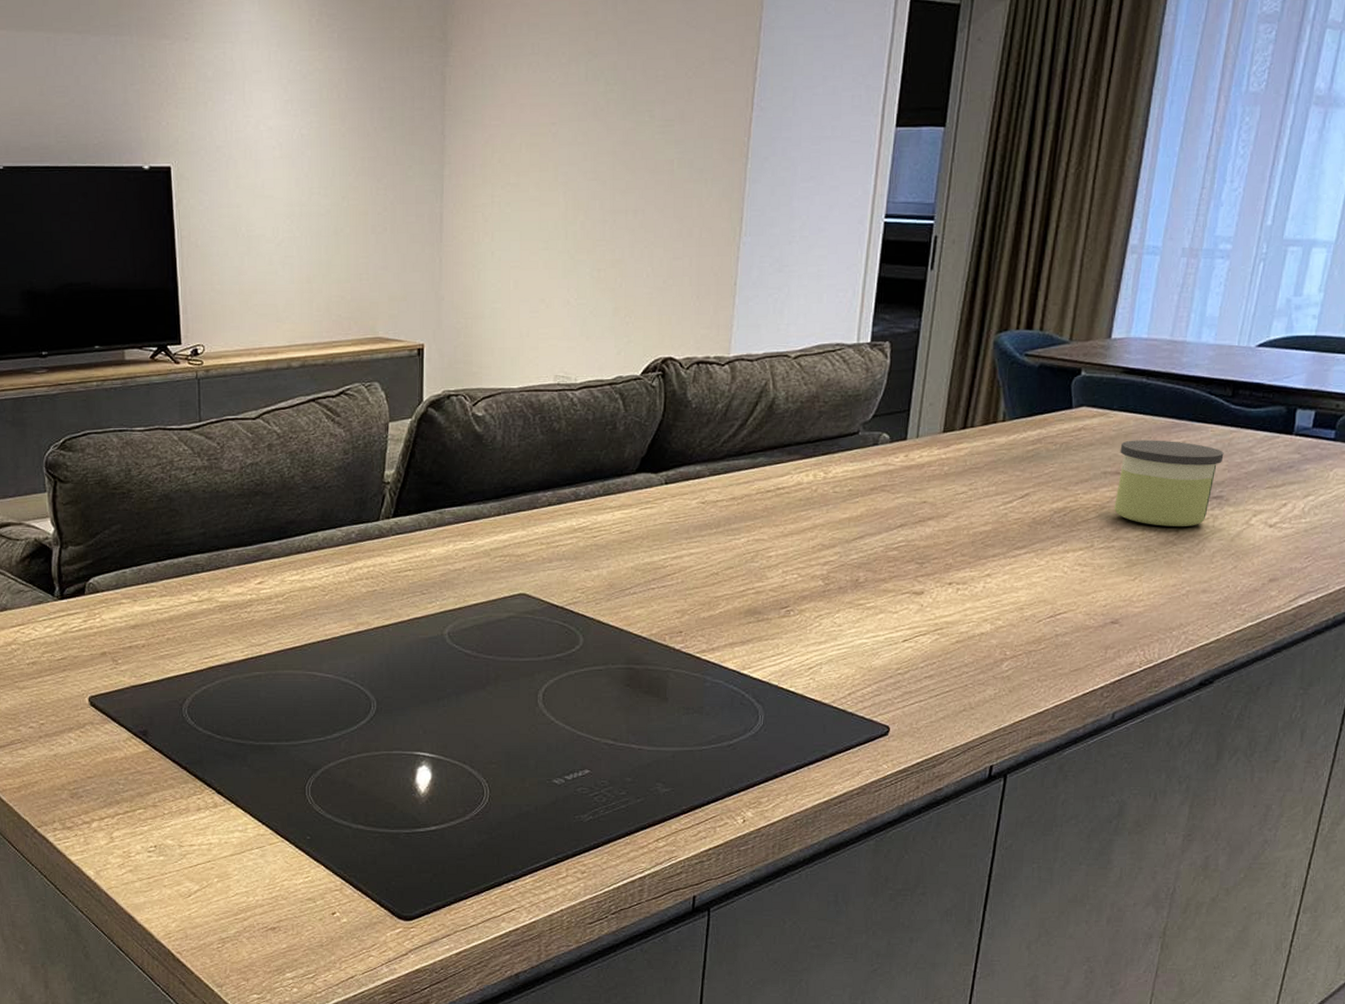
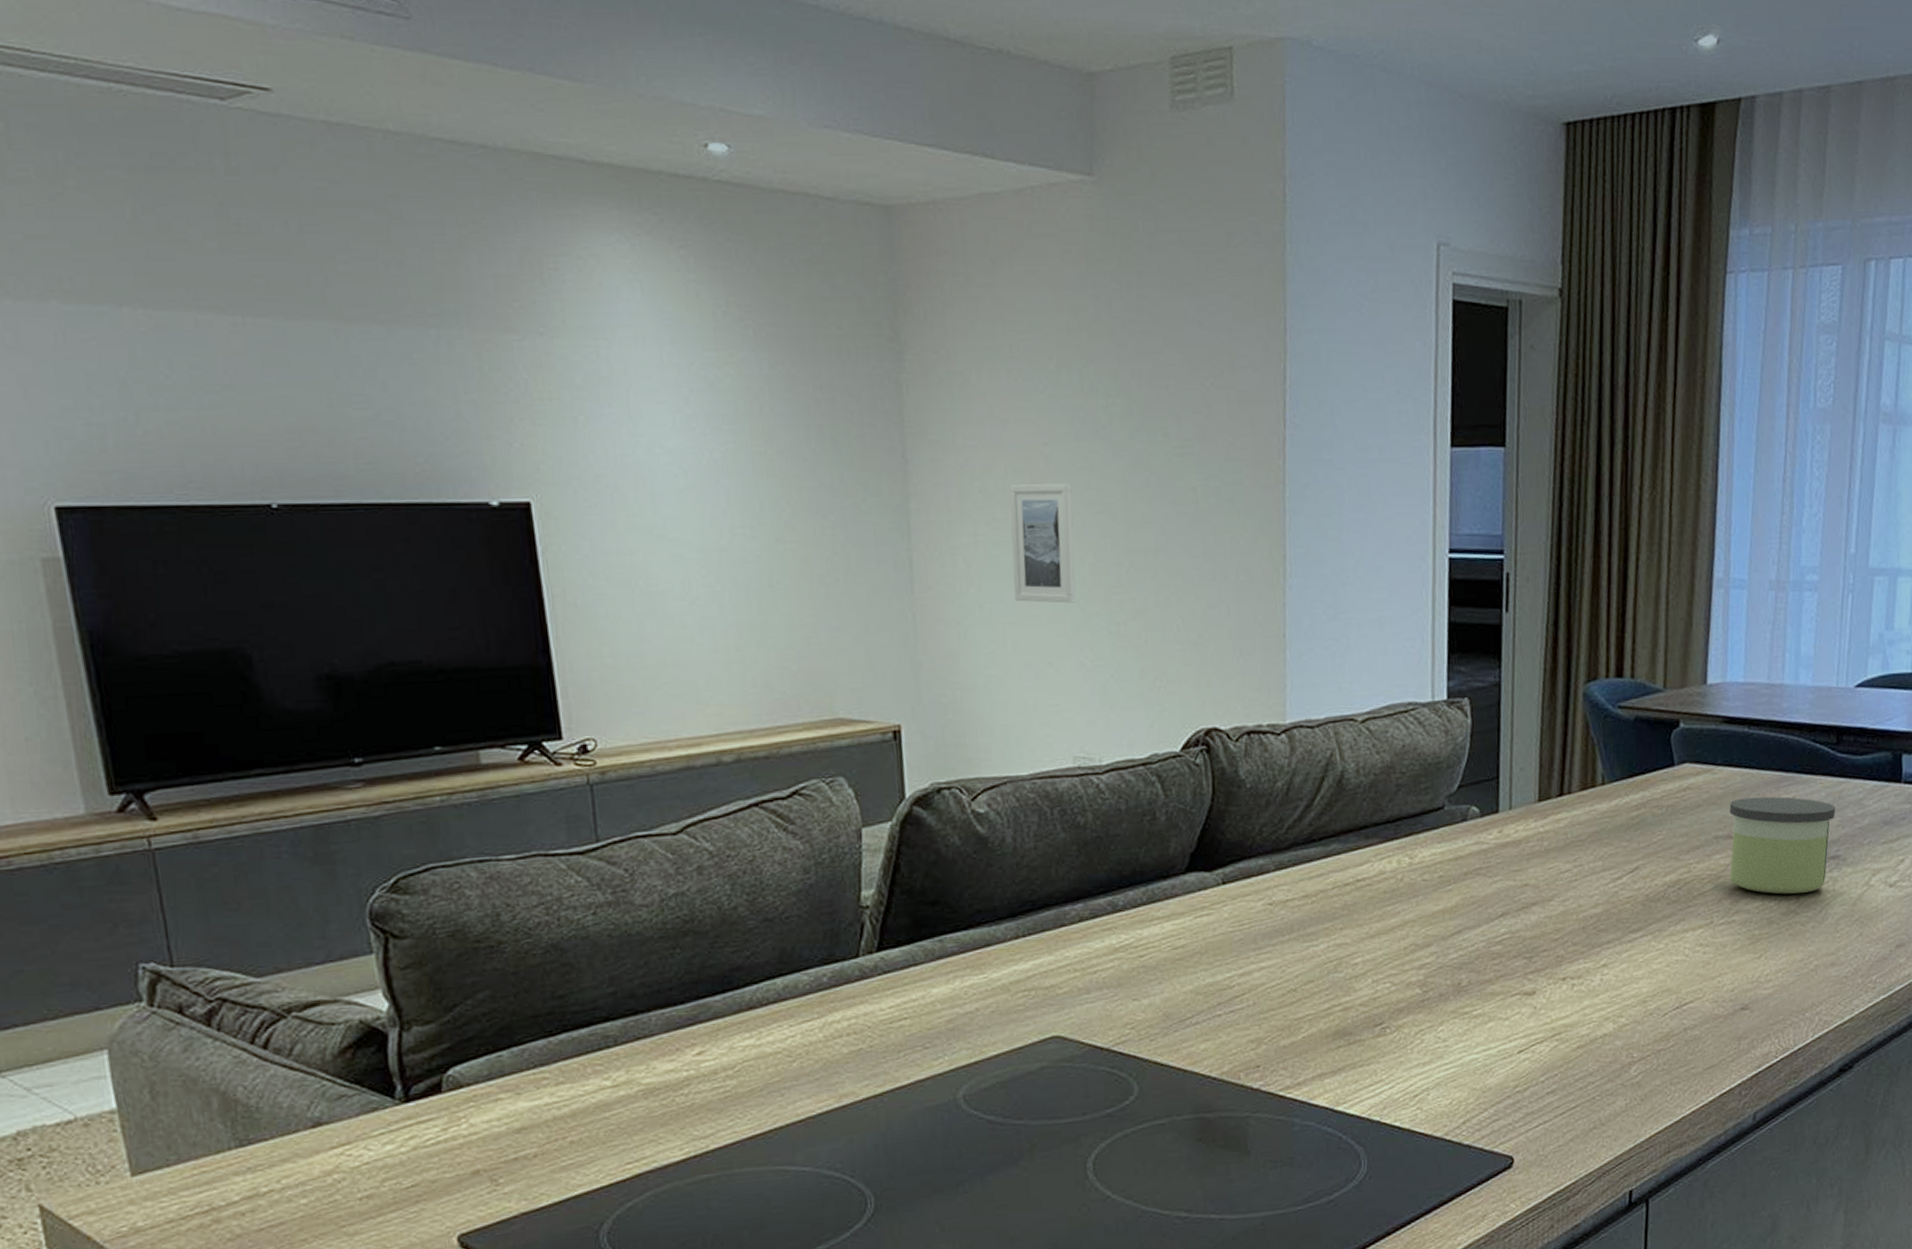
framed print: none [519,155,572,253] -> present [1009,483,1076,603]

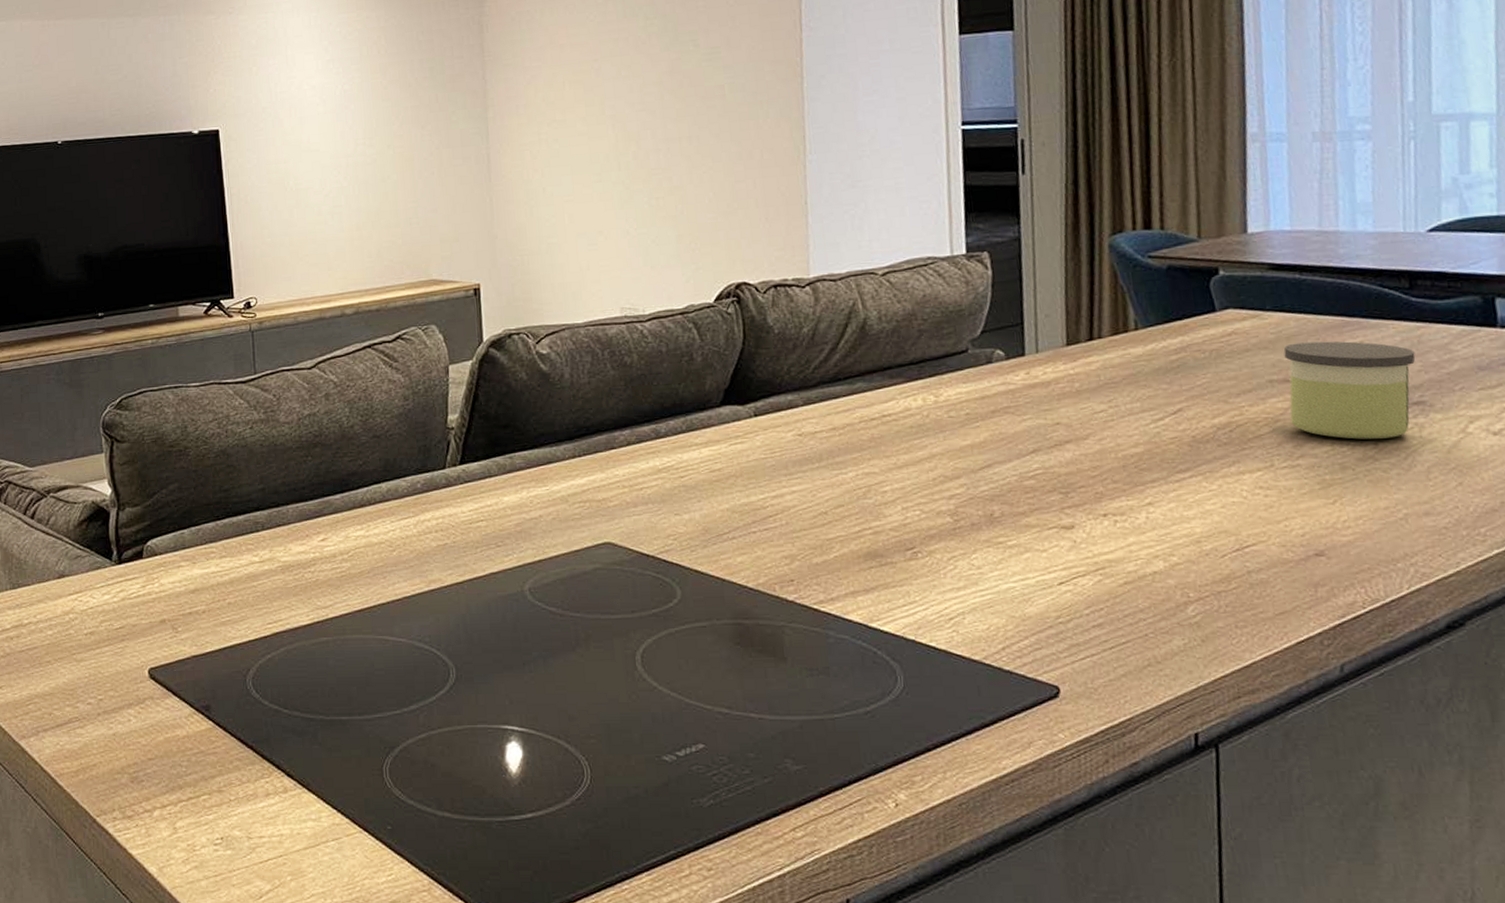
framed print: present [1009,483,1076,603] -> none [566,89,622,184]

